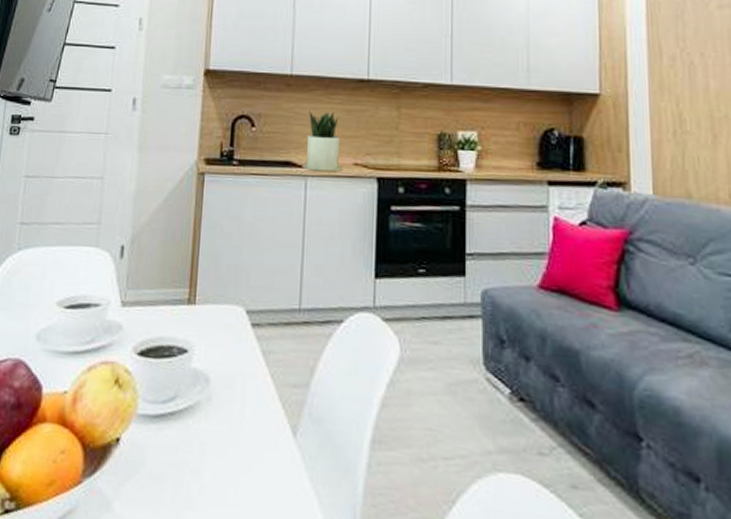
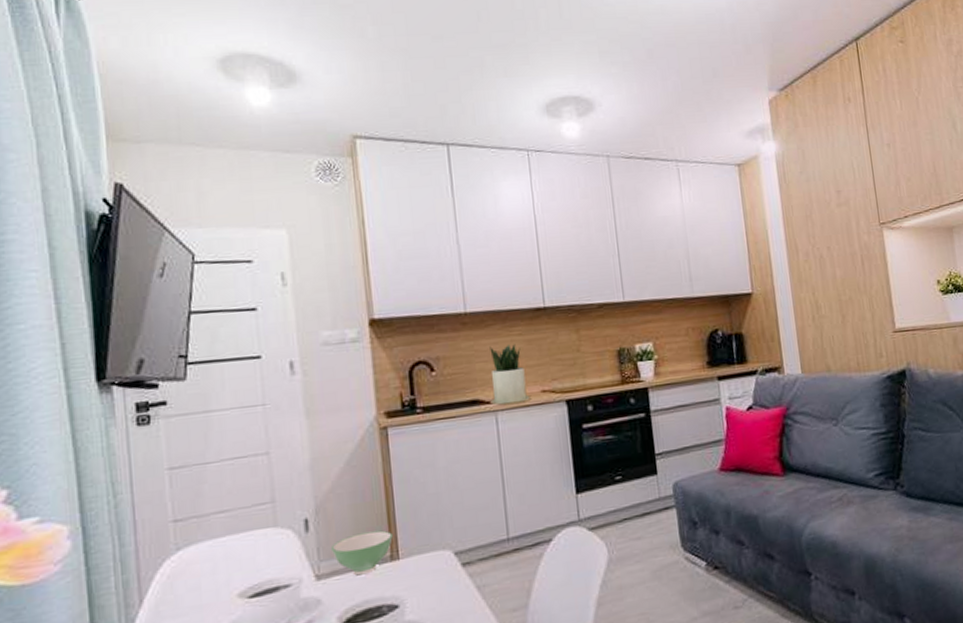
bowl: none [138,270,193,312] -> present [330,530,393,576]

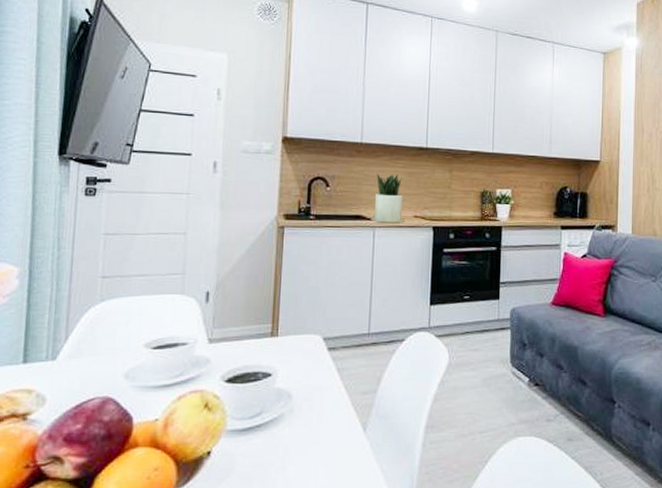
bowl: present [330,530,393,576] -> none [223,310,275,345]

